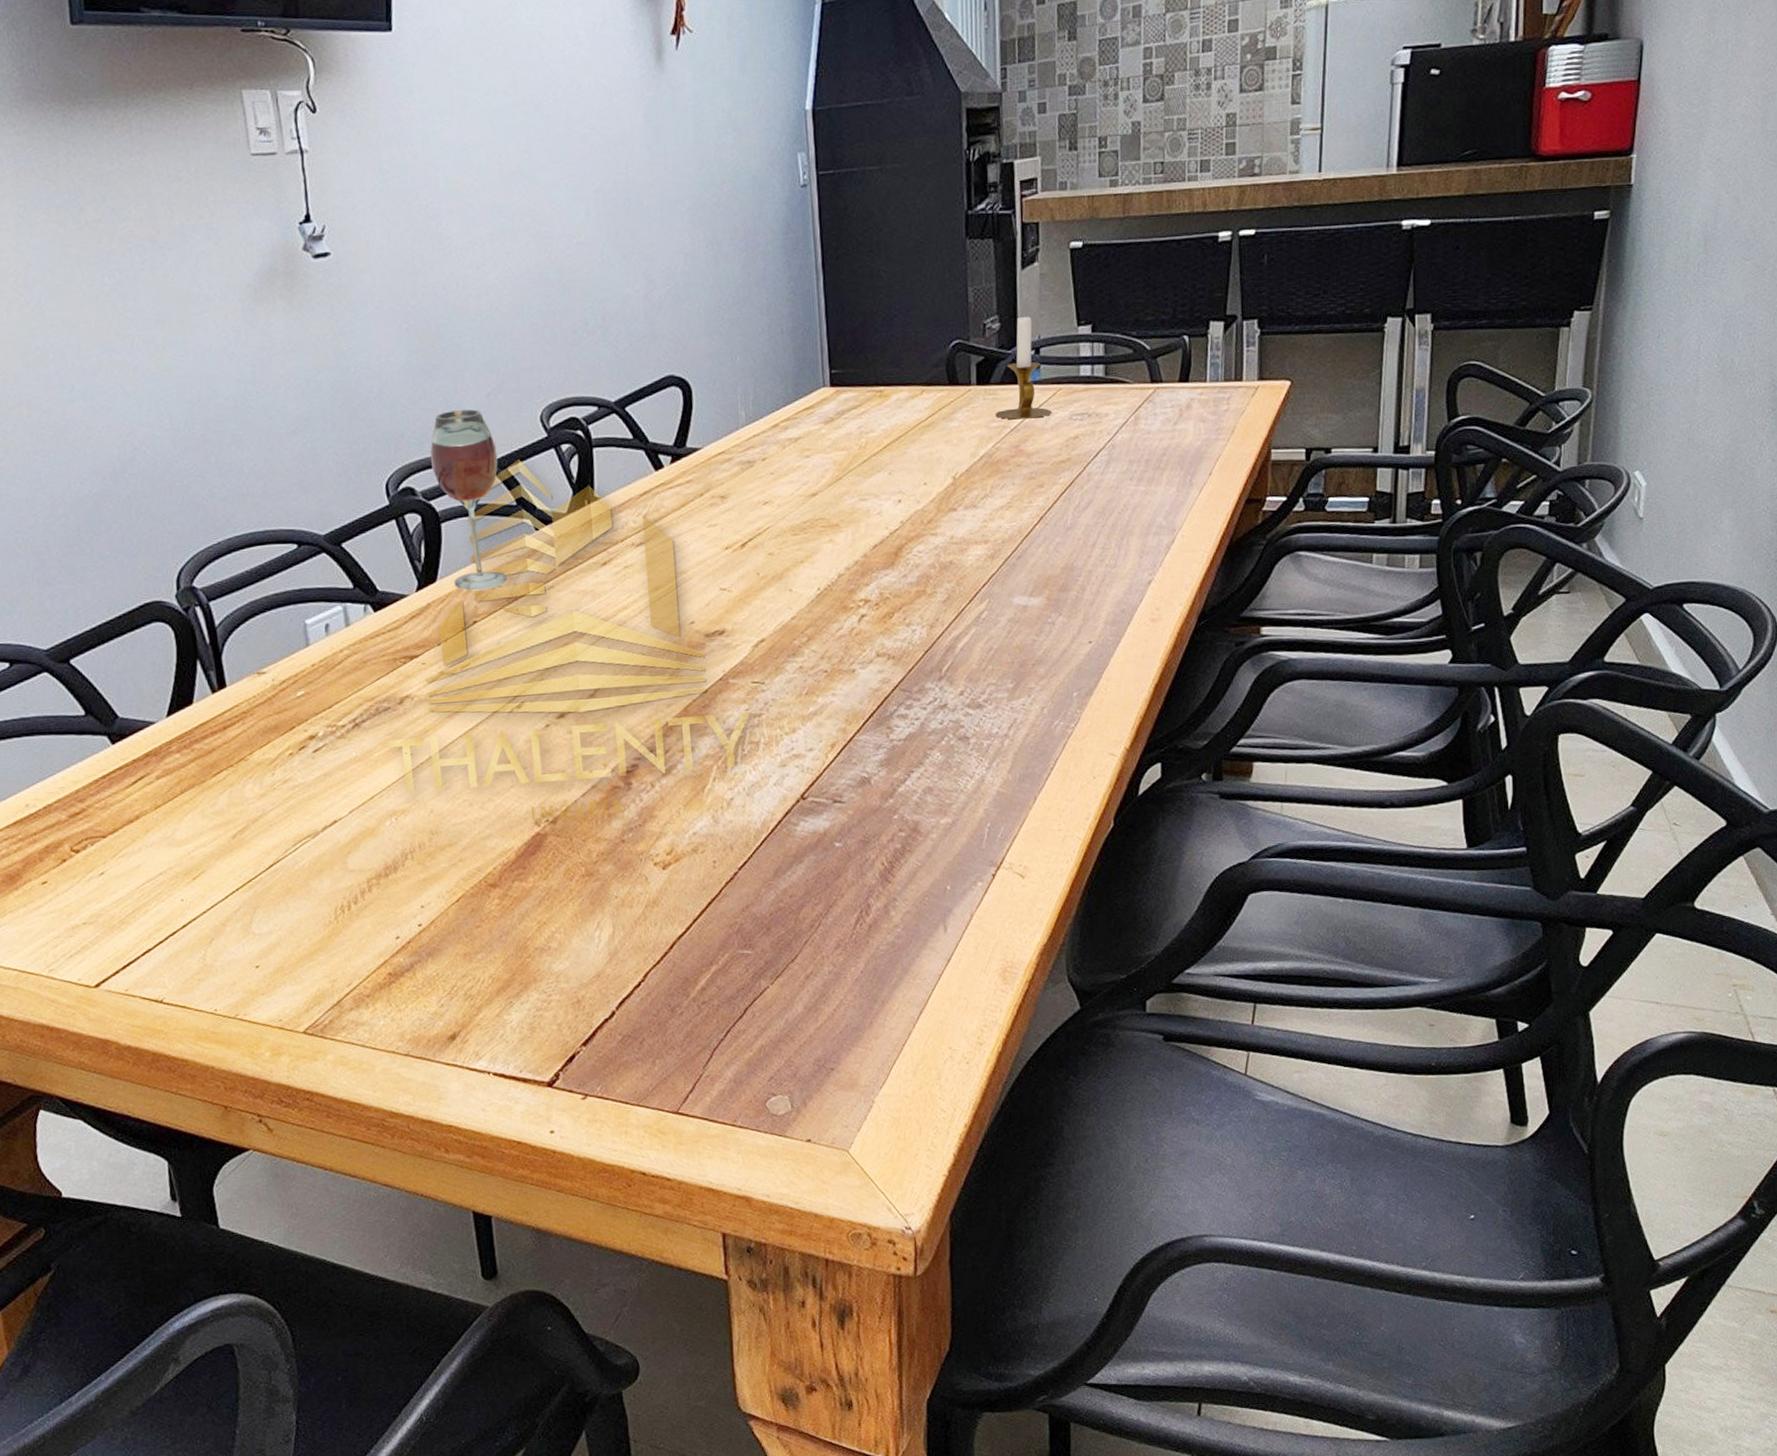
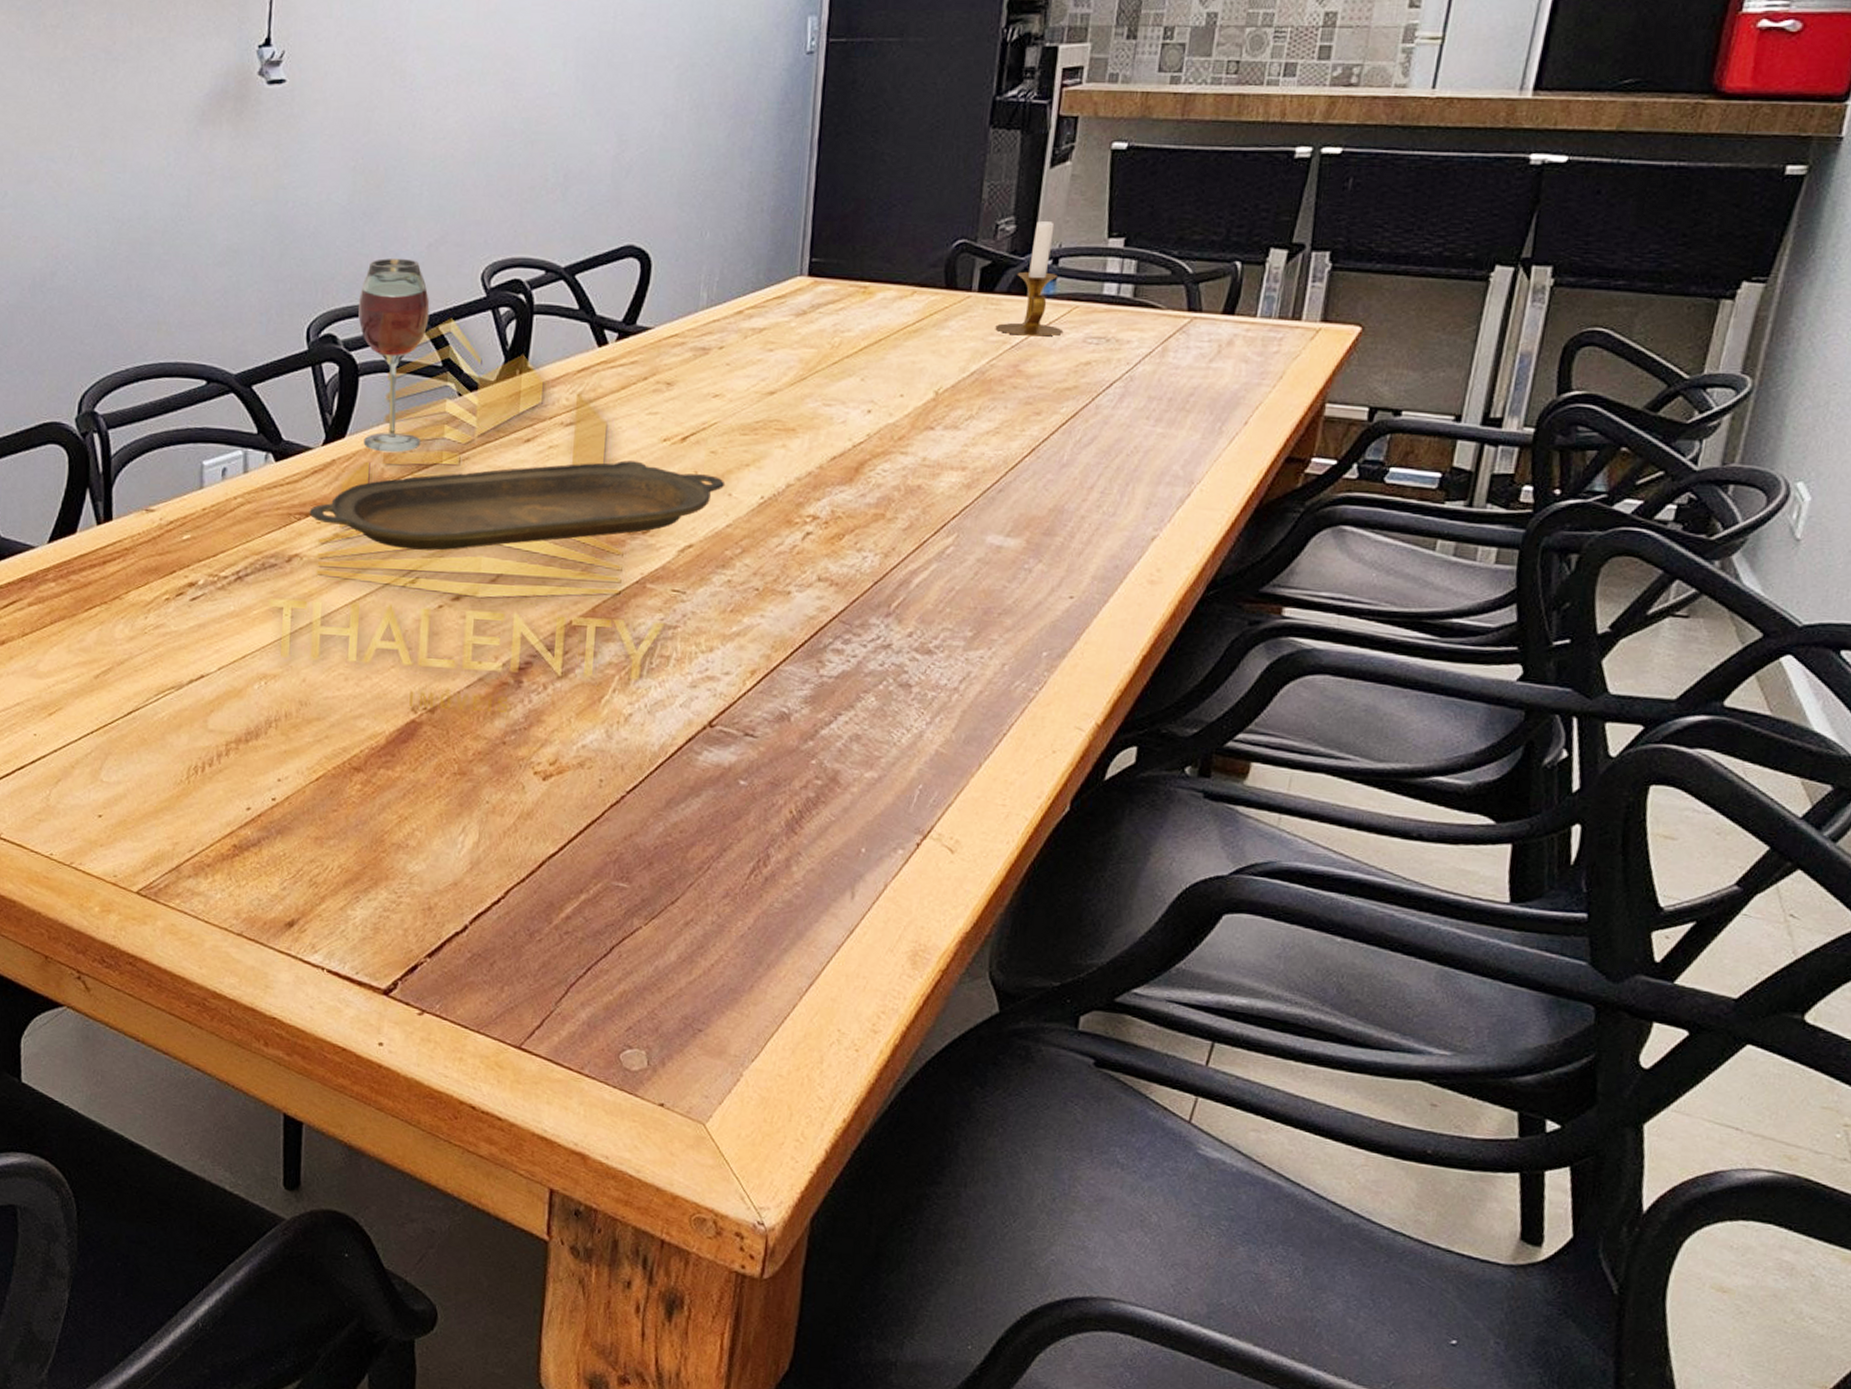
serving tray: none [413,570,785,678] -> present [309,460,726,551]

